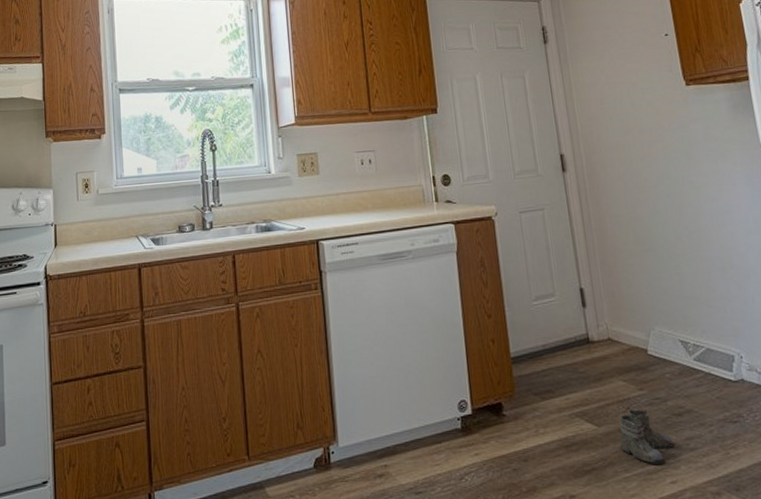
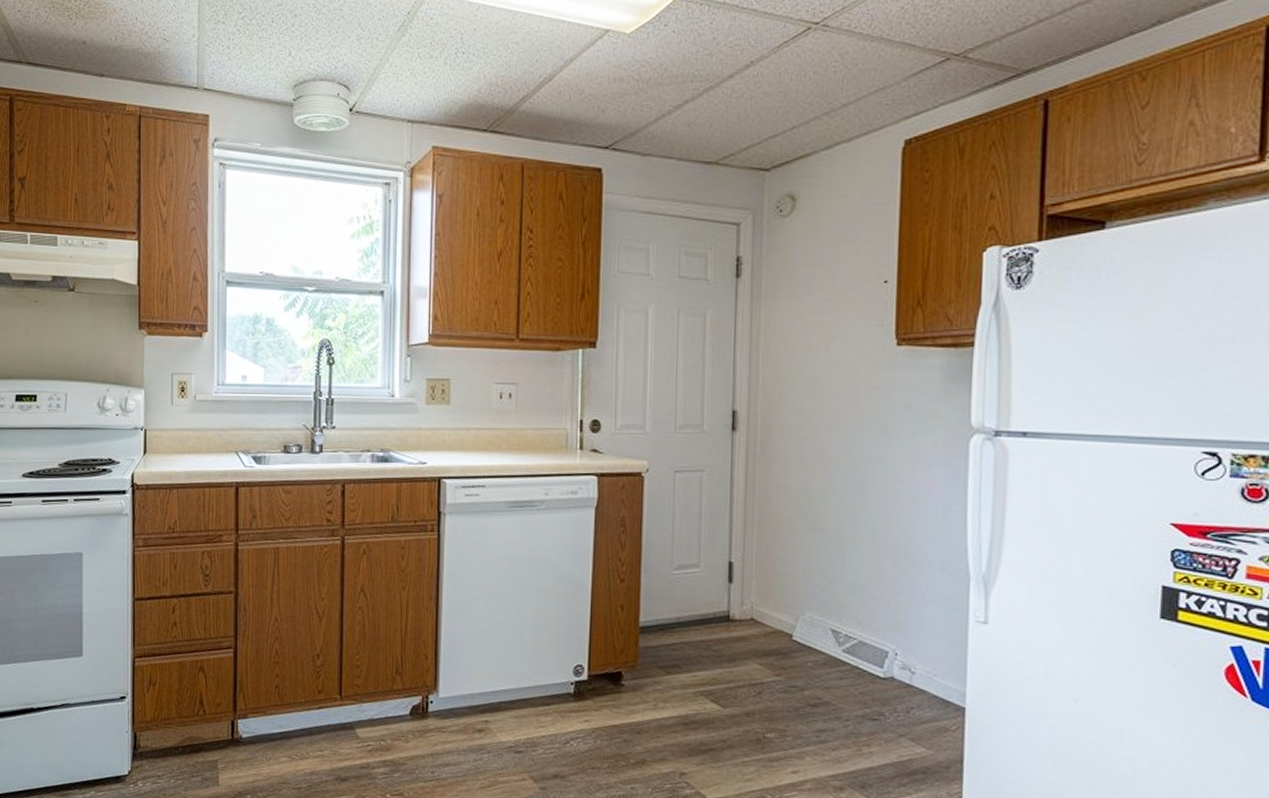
boots: present [620,409,674,464] -> none [744,694,803,753]

